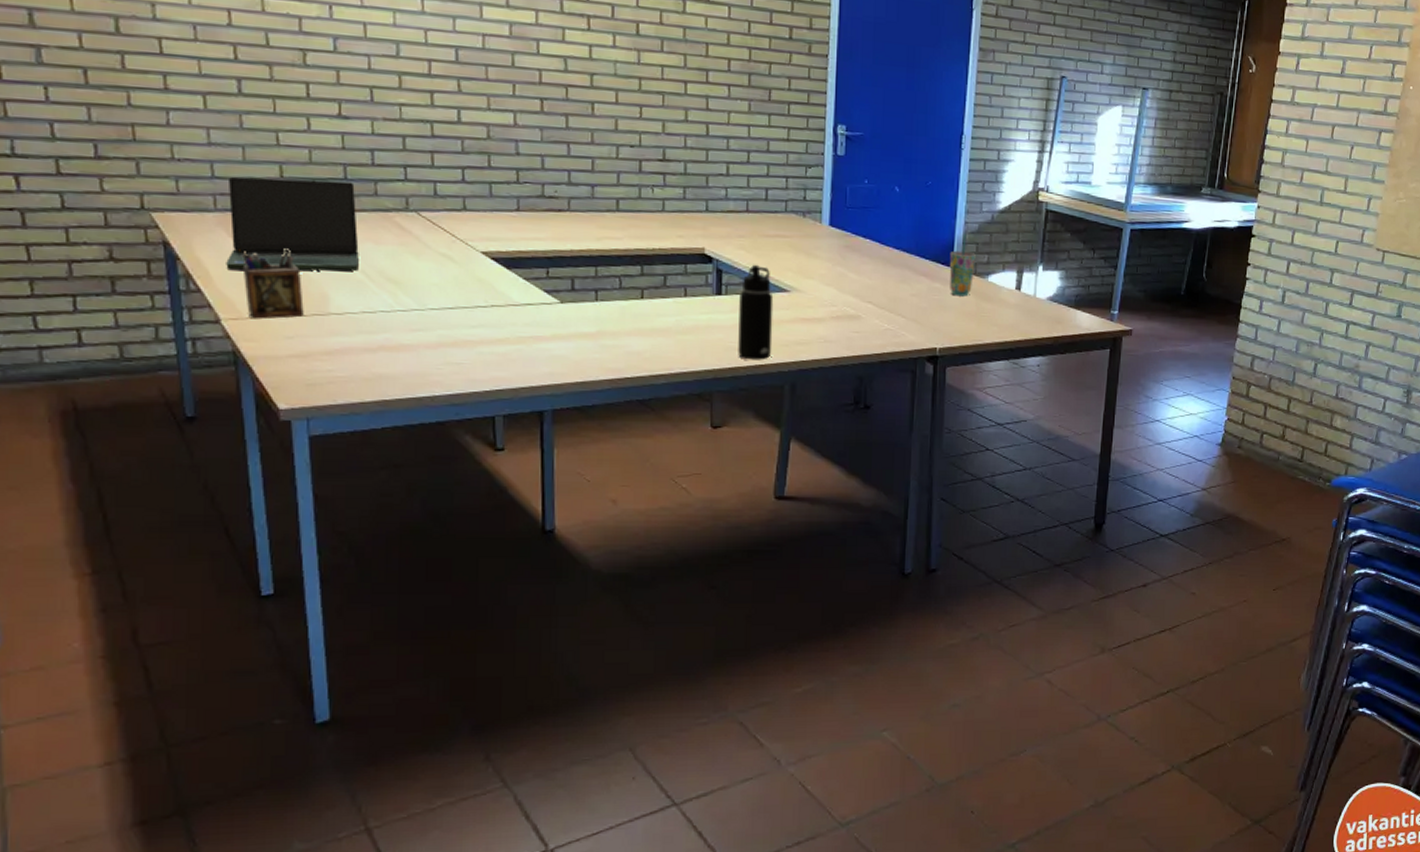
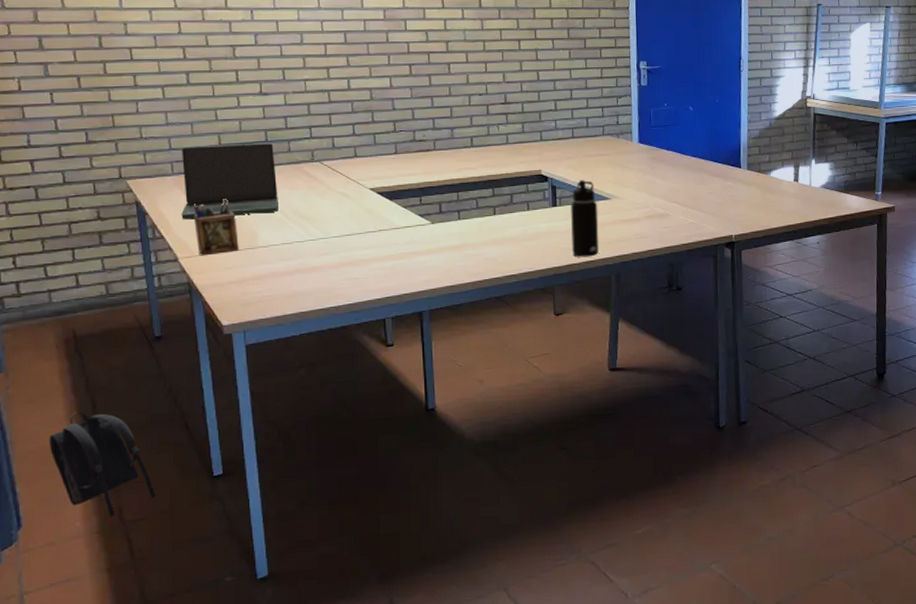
backpack: none [37,505,184,639] -> present [49,412,156,517]
cup: present [949,233,976,297] -> none [737,139,759,191]

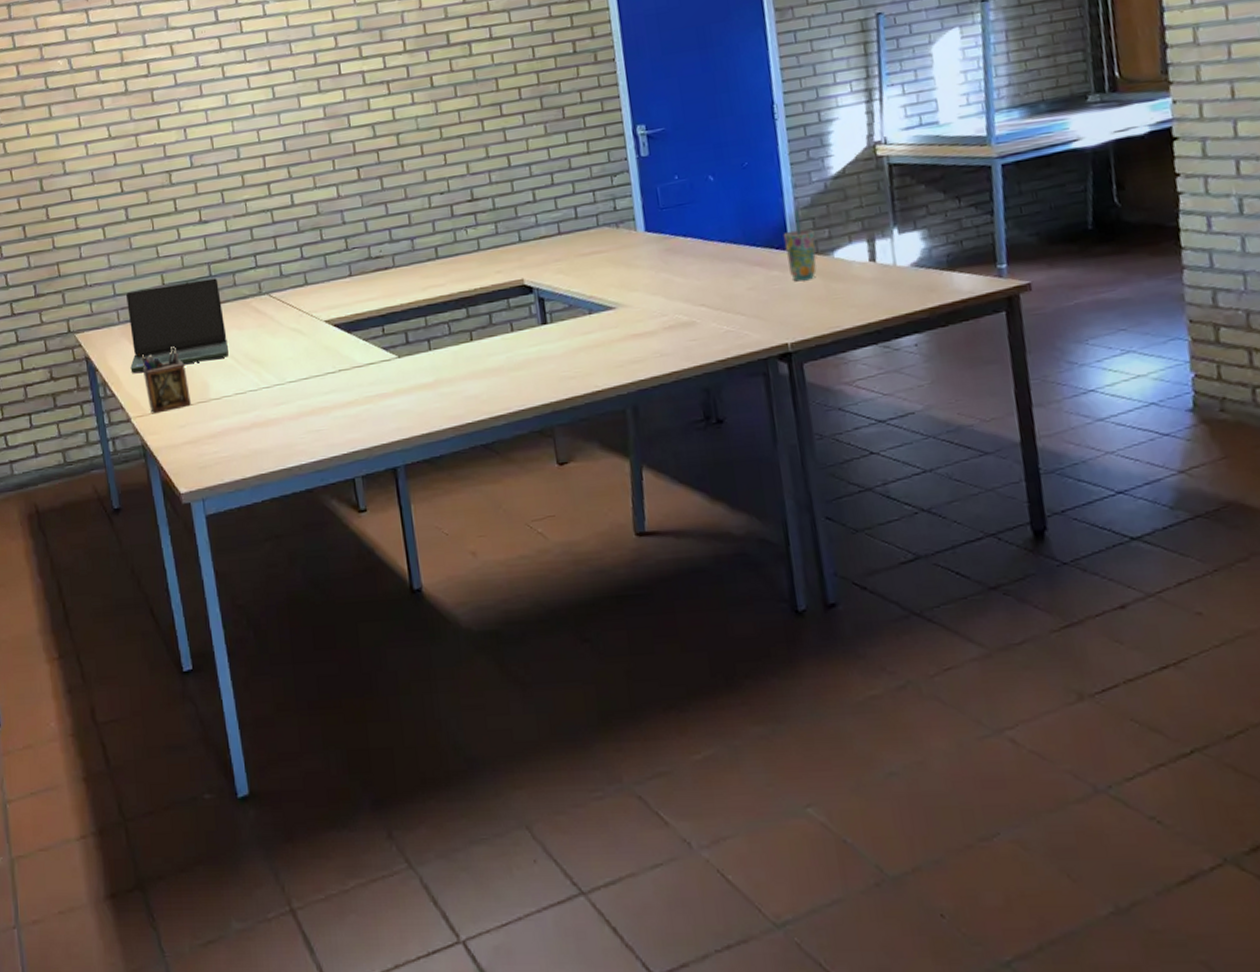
backpack: present [49,412,156,517] -> none [20,597,127,718]
water bottle: present [571,179,600,257] -> none [565,286,608,388]
cup: none [737,139,759,191] -> present [783,209,817,281]

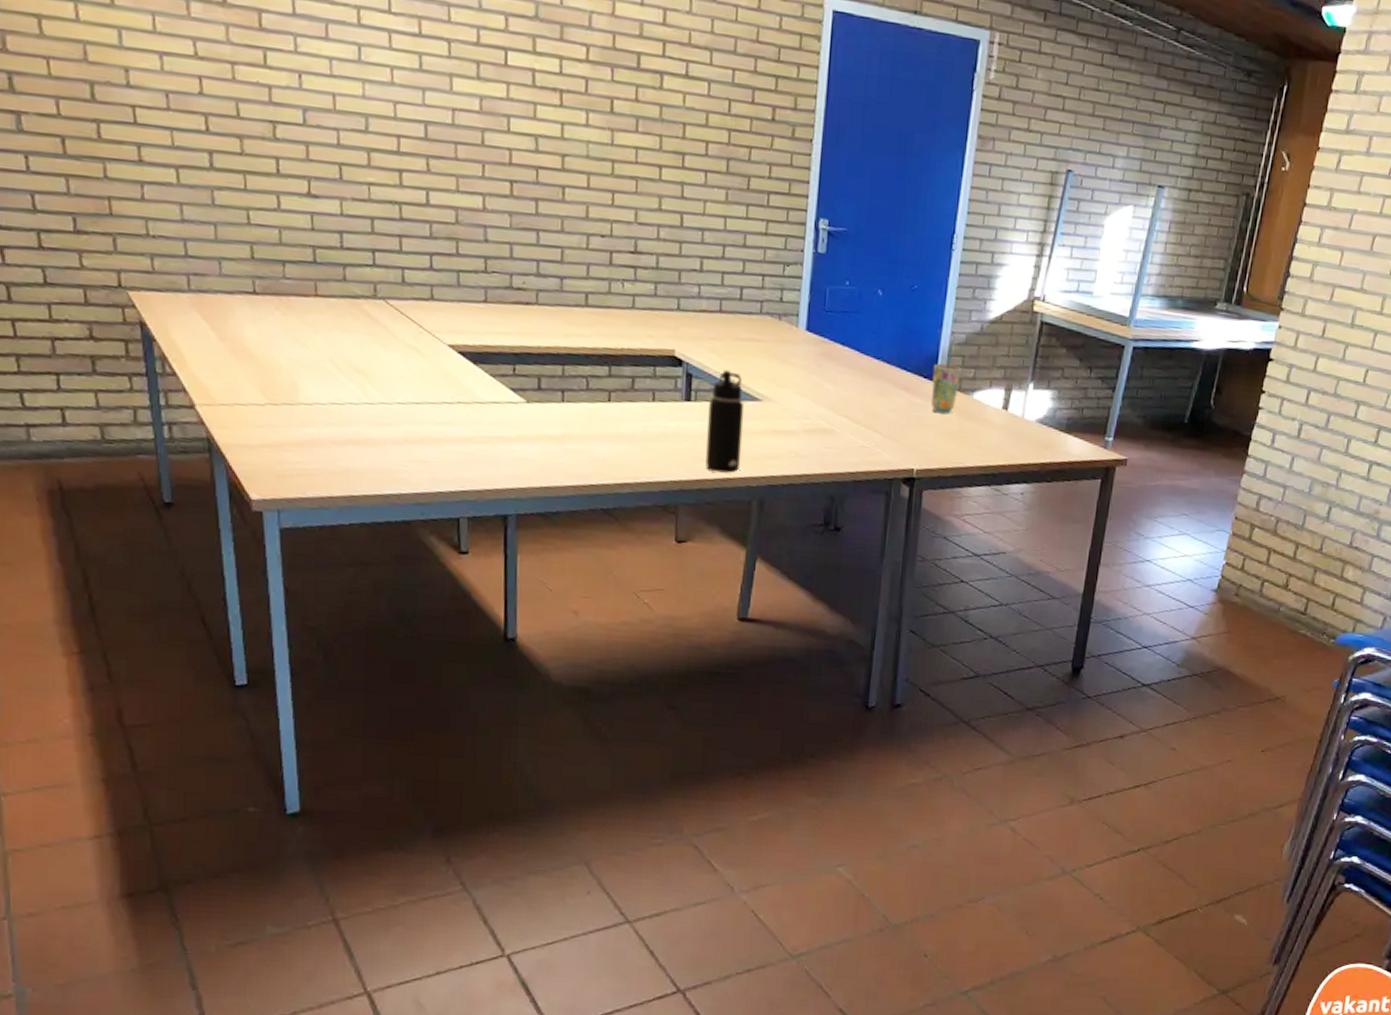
laptop: present [126,278,229,373] -> none [200,257,328,360]
desk organizer: present [141,345,191,414] -> none [215,332,274,406]
water bottle: none [565,286,608,388] -> present [705,369,745,473]

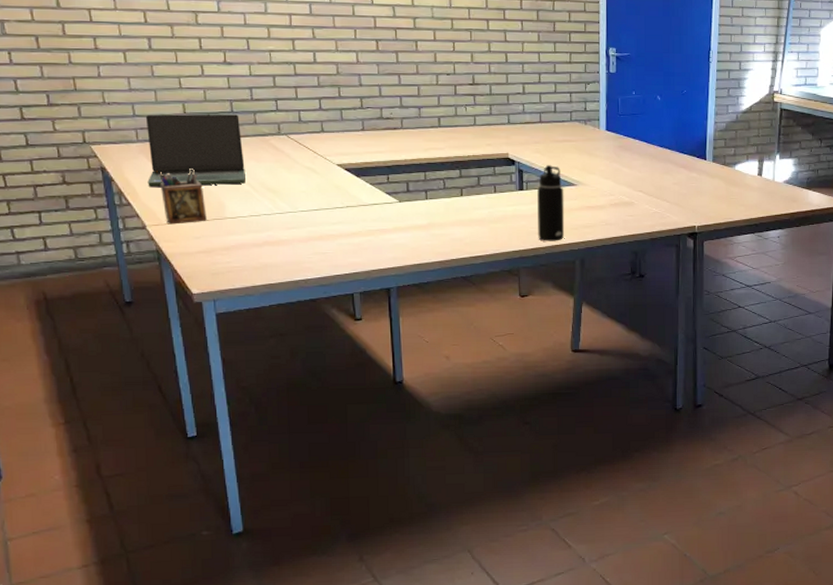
laptop: none [200,257,328,360] -> present [146,114,246,187]
desk organizer: none [215,332,274,406] -> present [159,167,207,225]
cup: present [931,344,961,415] -> none [703,131,724,183]

